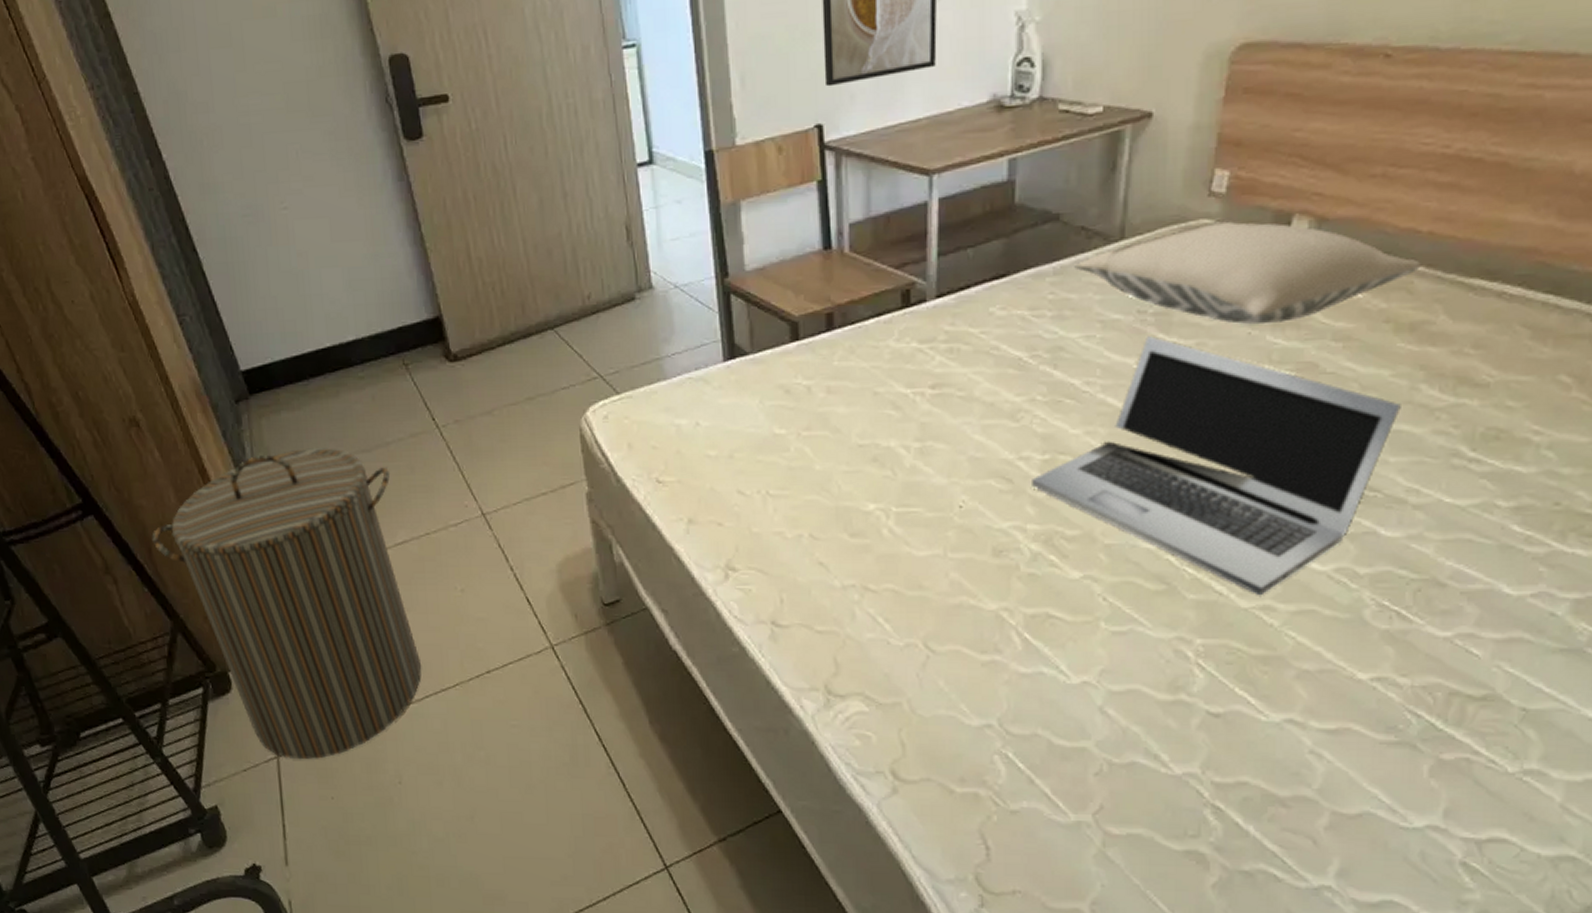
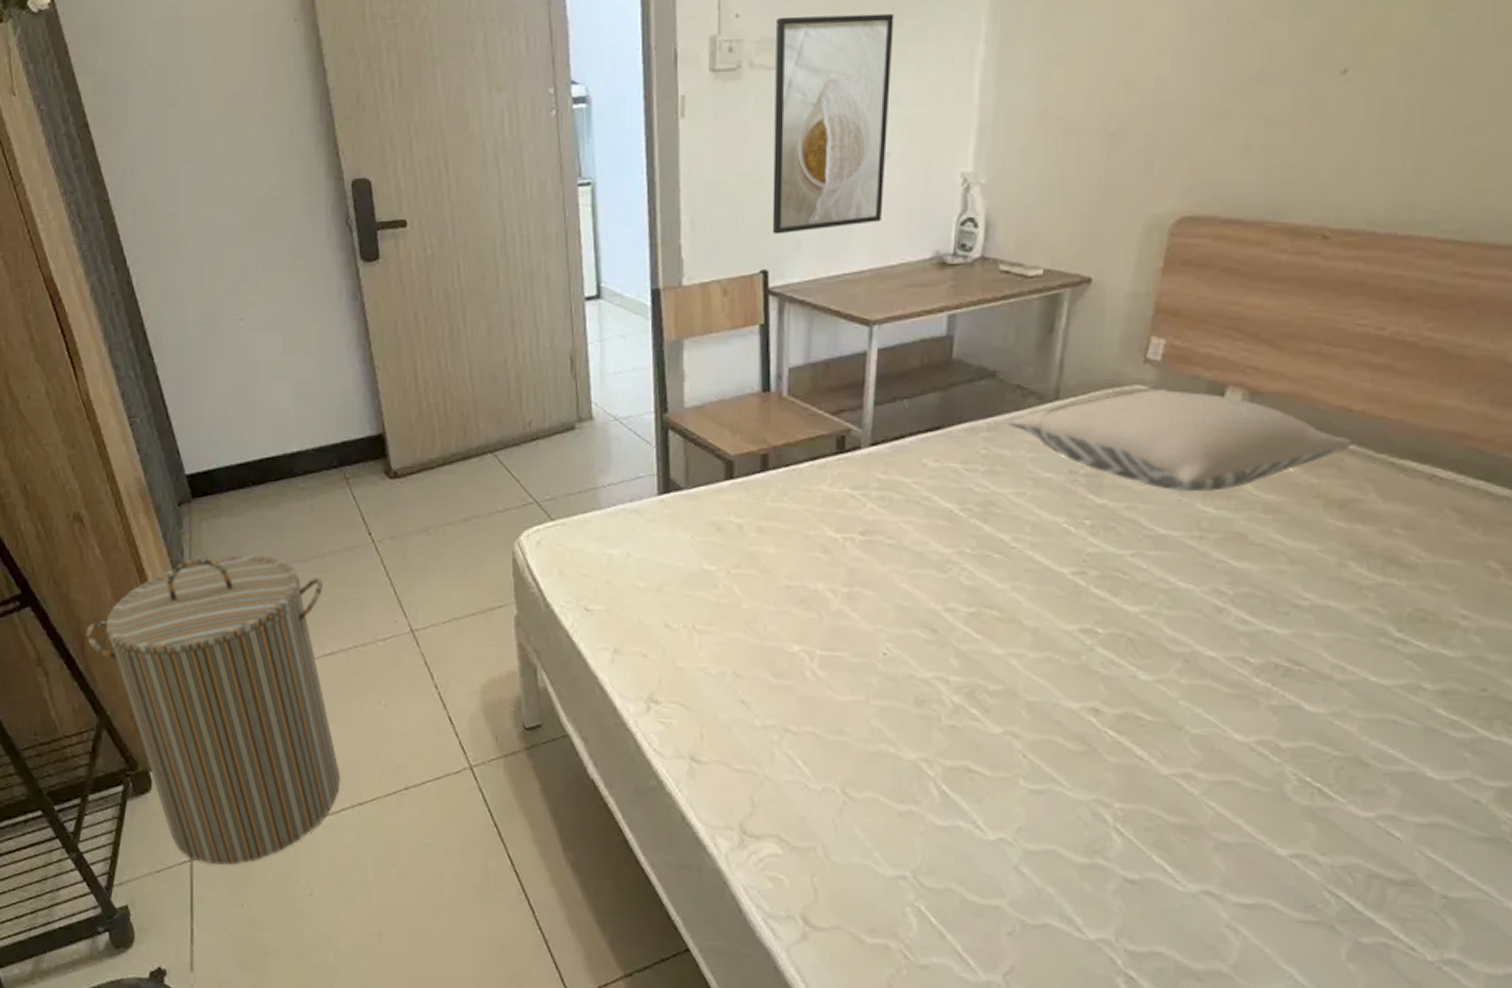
laptop: present [1032,336,1401,596] -> none [957,497,1329,764]

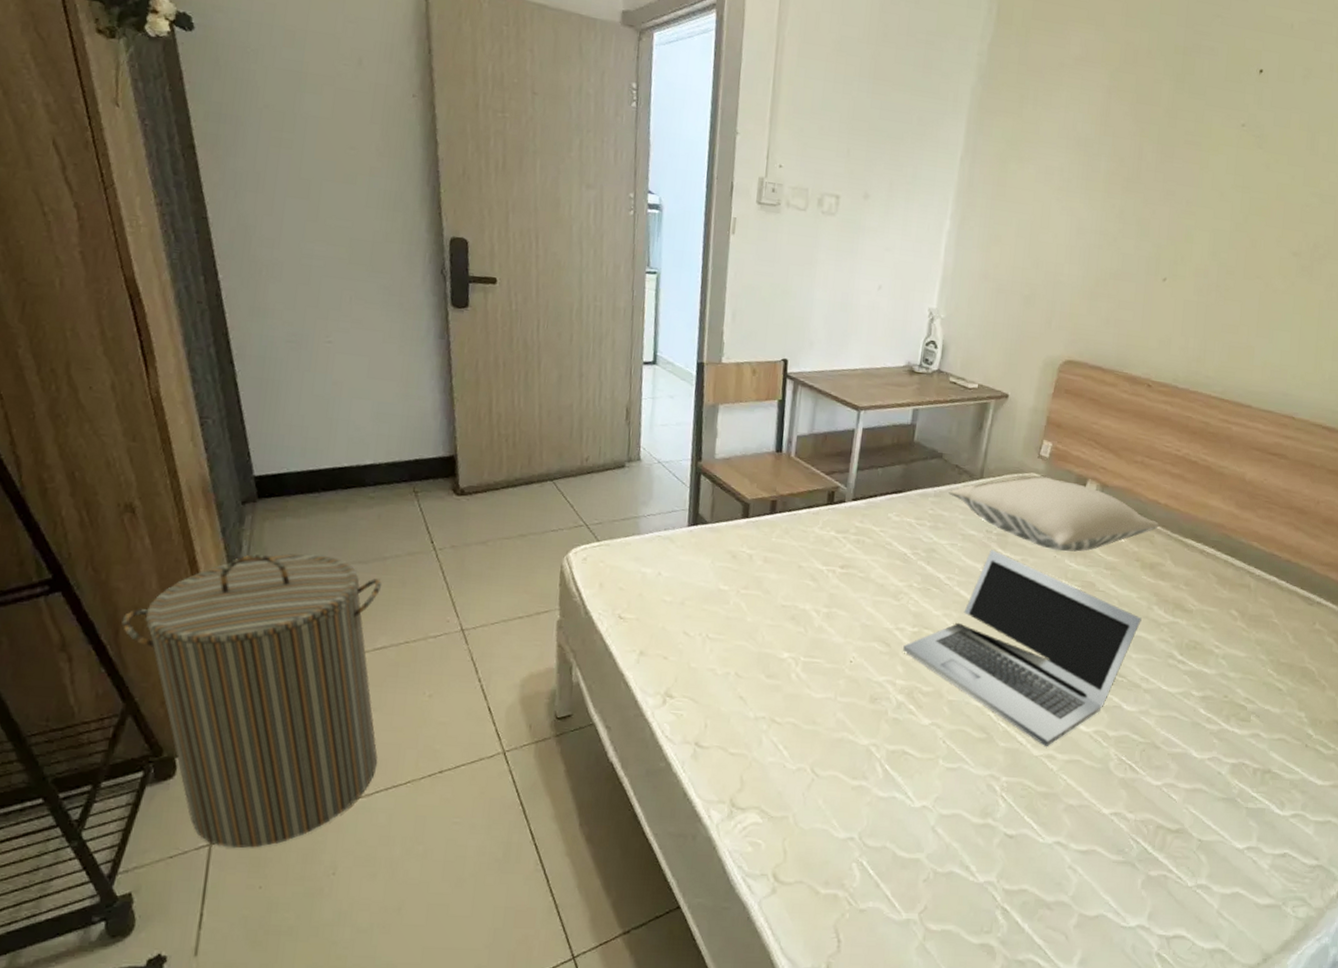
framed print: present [772,13,894,235] -> none [793,173,891,335]
laptop: none [957,497,1329,764] -> present [903,550,1142,747]

